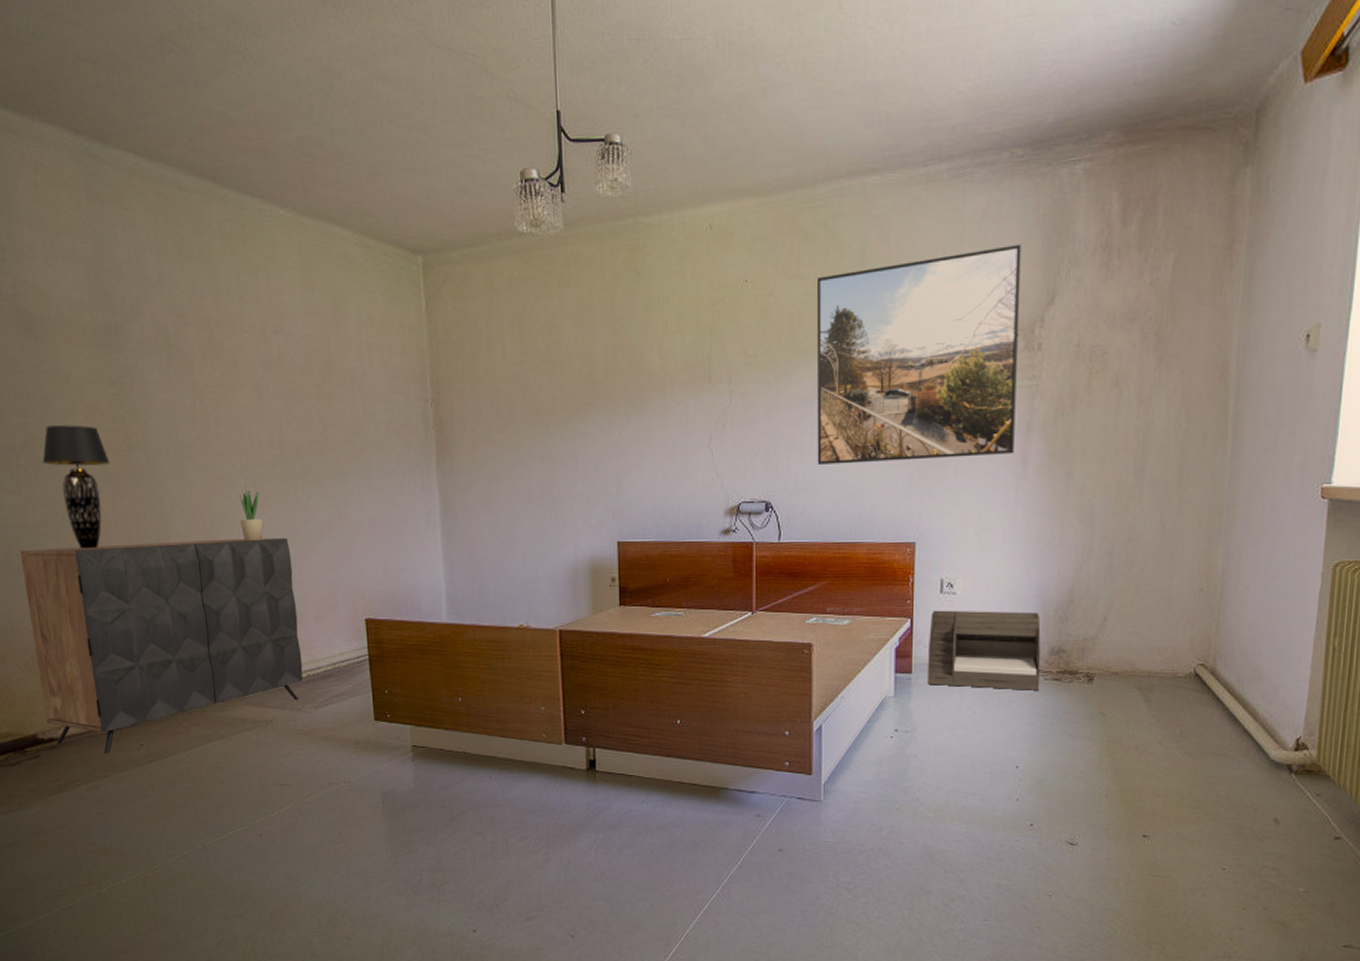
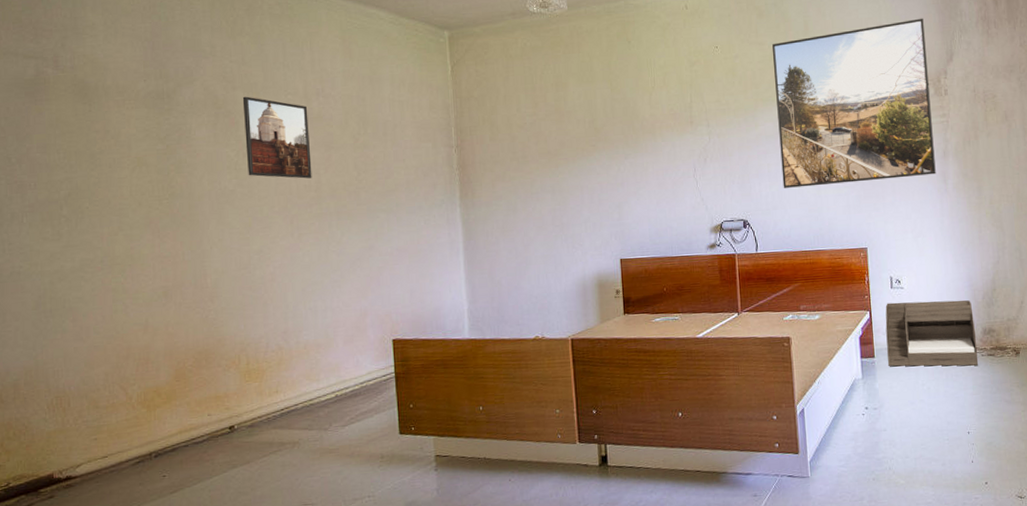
dresser: present [20,537,303,754] -> none [54,269,331,489]
table lamp: present [42,425,110,549] -> none [85,177,153,290]
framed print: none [195,333,274,433] -> present [242,96,312,179]
potted plant: present [239,484,263,541] -> none [275,223,298,275]

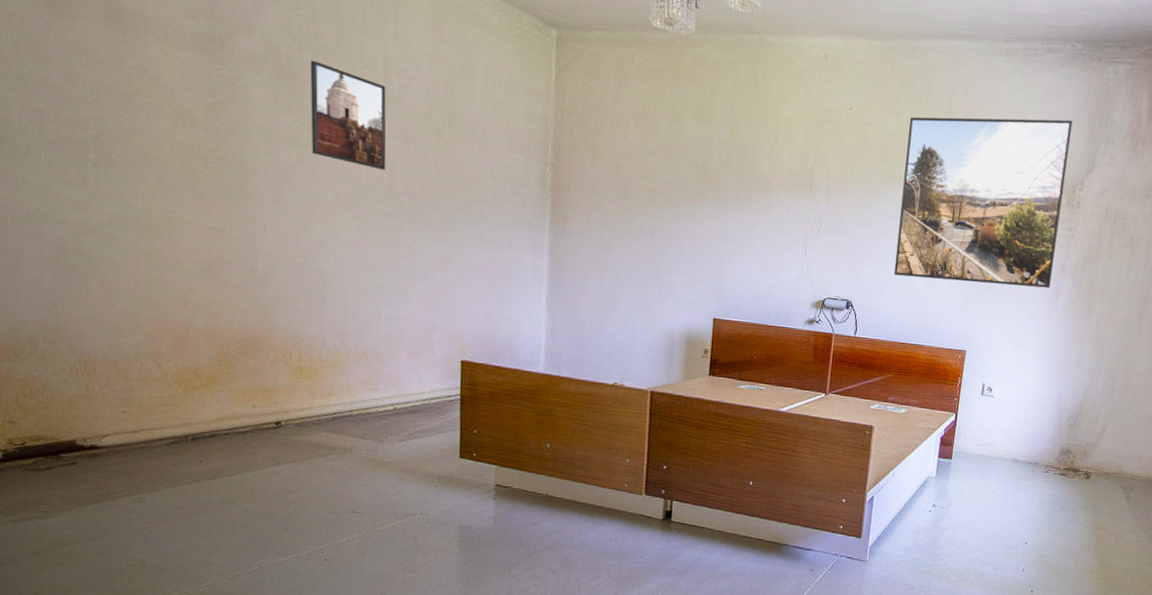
bed: present [885,300,979,367] -> none [964,408,1056,482]

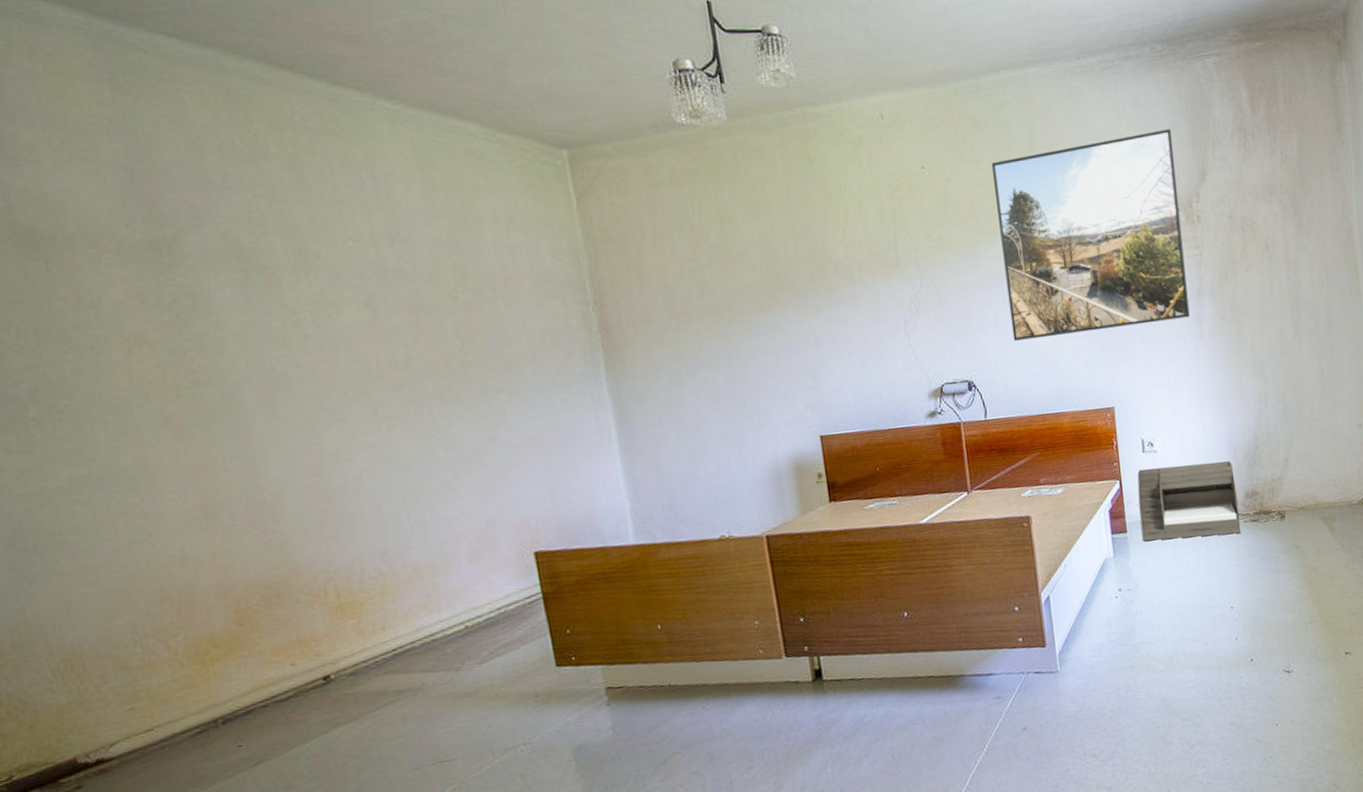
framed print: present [310,60,387,170] -> none [280,244,398,354]
bed: none [964,408,1056,482] -> present [1137,461,1241,541]

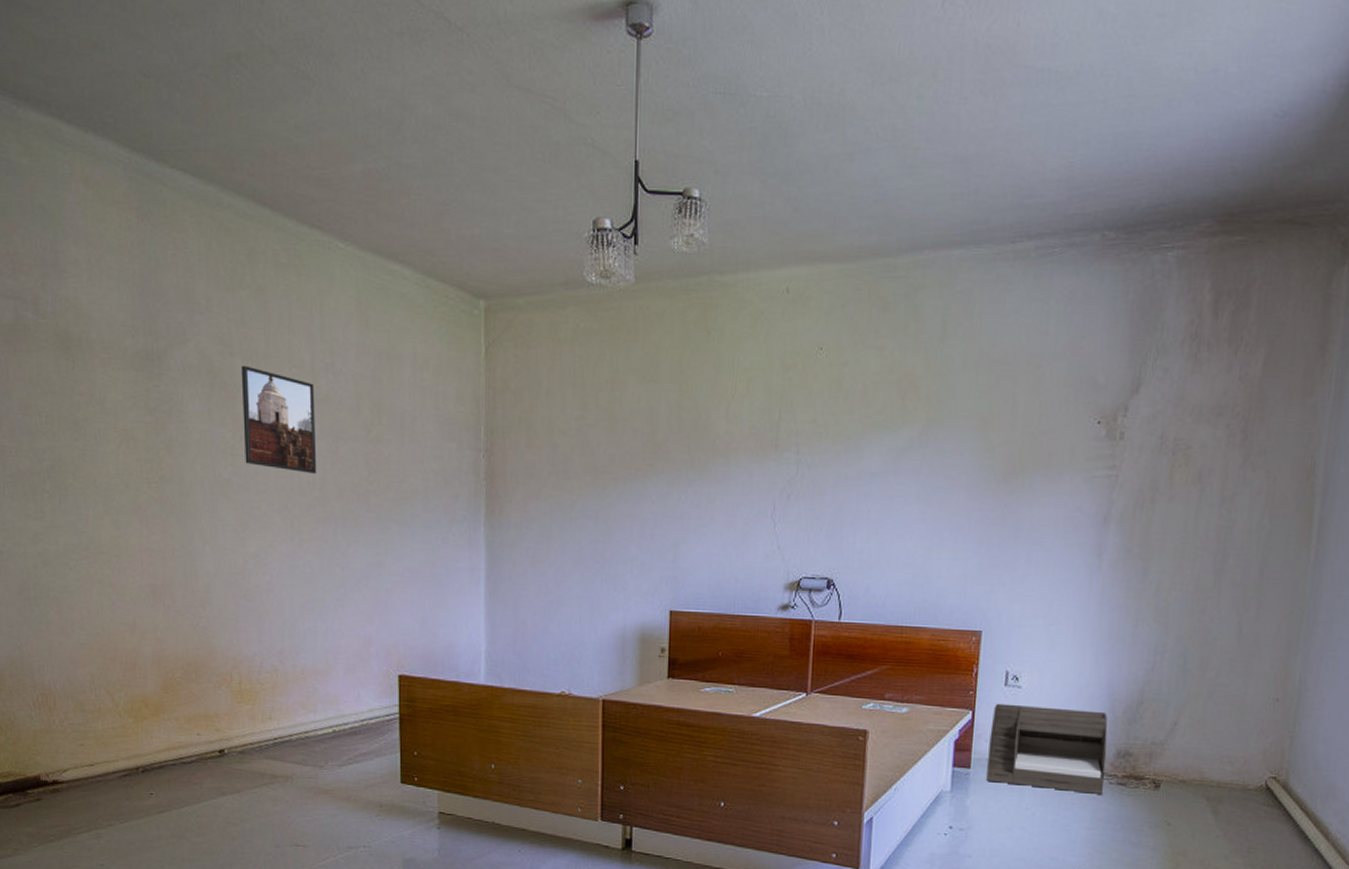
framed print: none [280,244,398,354] -> present [241,365,317,474]
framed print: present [991,128,1190,341] -> none [884,329,1108,546]

